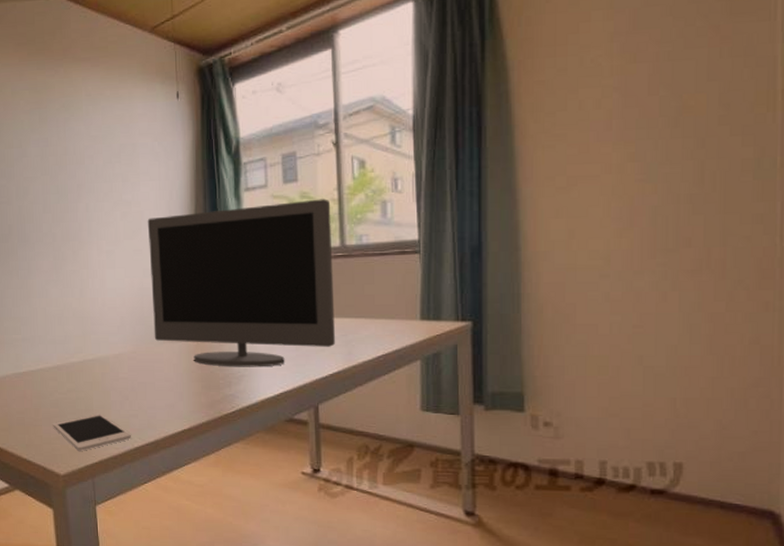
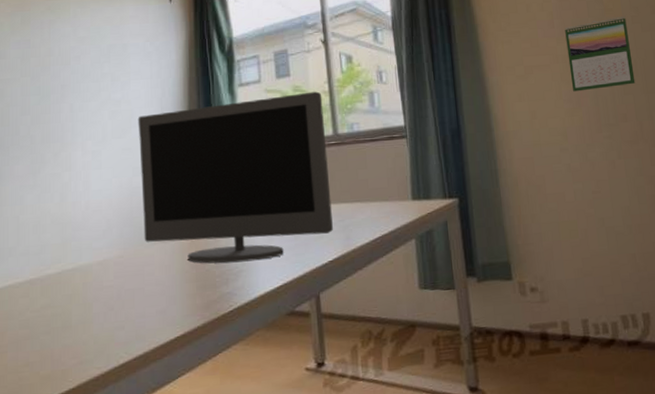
cell phone: present [53,414,132,451] -> none [21,330,117,377]
calendar: none [624,115,711,209] -> present [565,16,636,92]

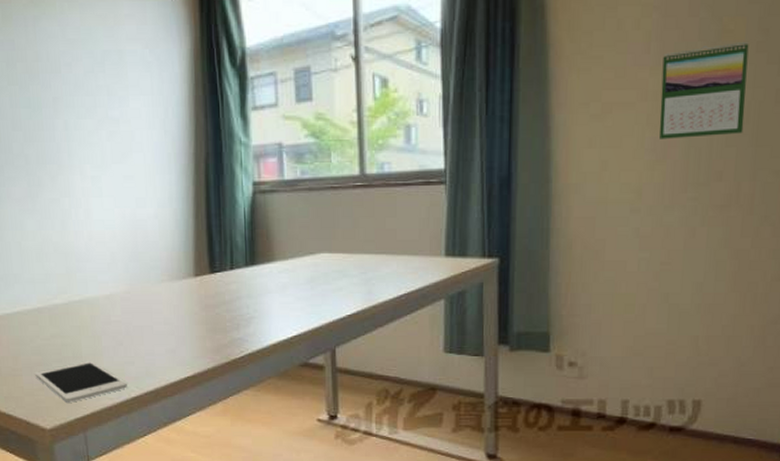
cell phone: none [21,330,117,377] -> present [35,361,128,403]
monitor: present [138,91,333,264] -> none [139,121,353,308]

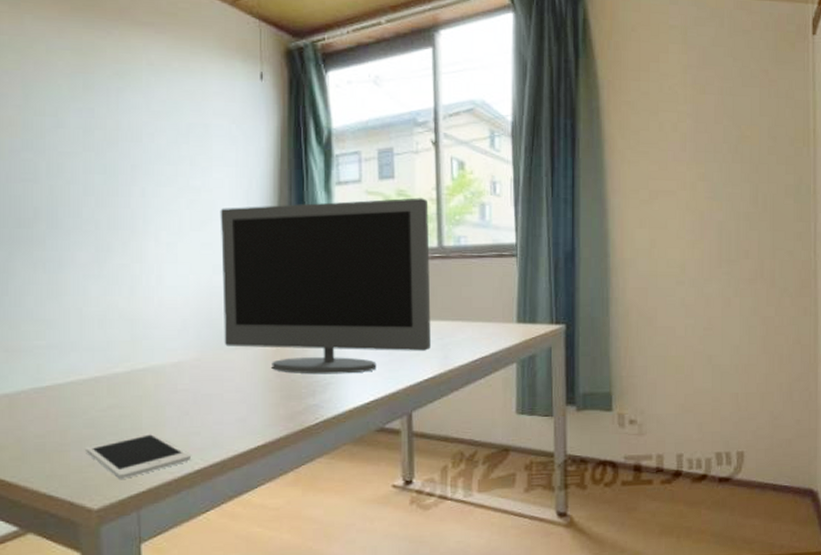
monitor: none [139,121,353,308] -> present [220,197,431,375]
calendar: present [659,41,749,139] -> none [696,145,763,223]

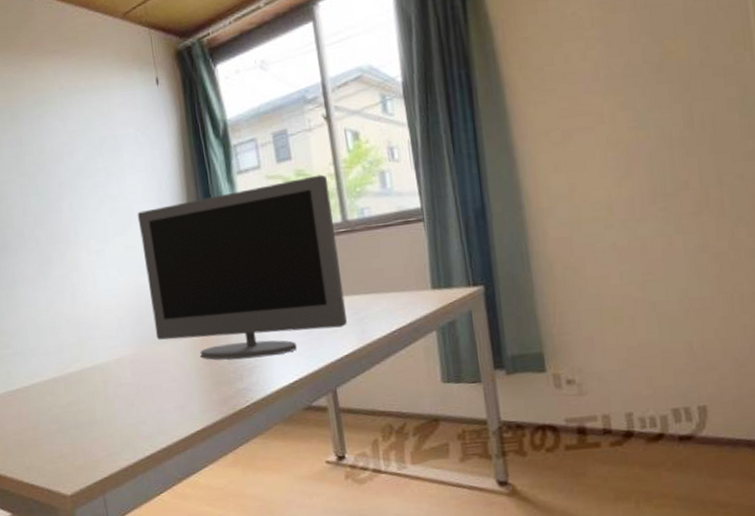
cell phone: present [86,433,192,479] -> none [54,424,142,467]

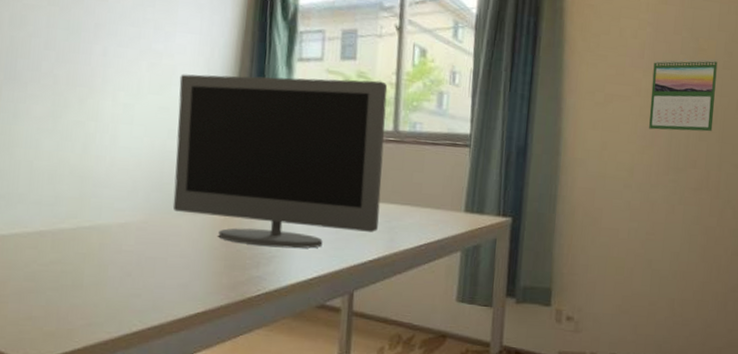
calendar: none [613,59,702,158] -> present [649,59,718,132]

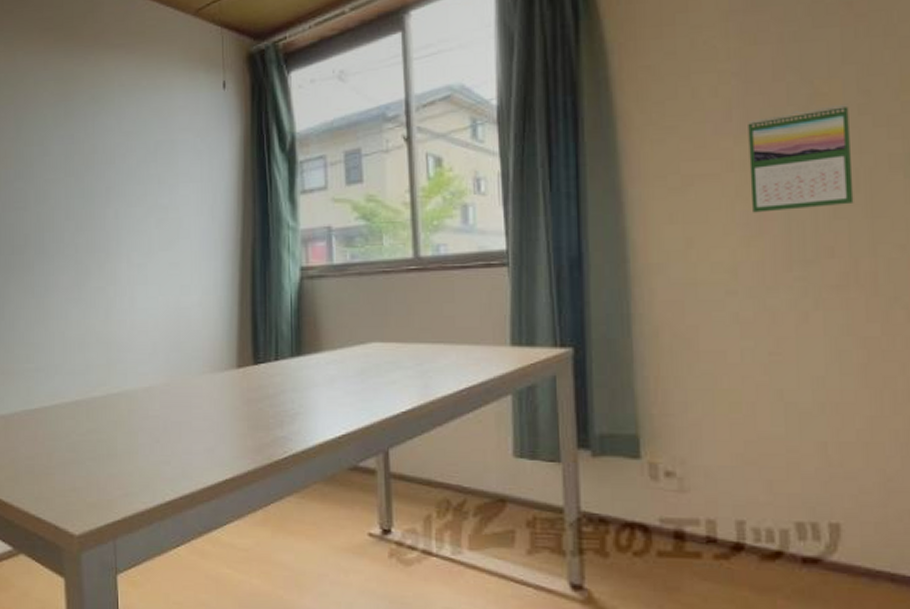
monitor: present [172,74,388,249] -> none [186,202,408,403]

